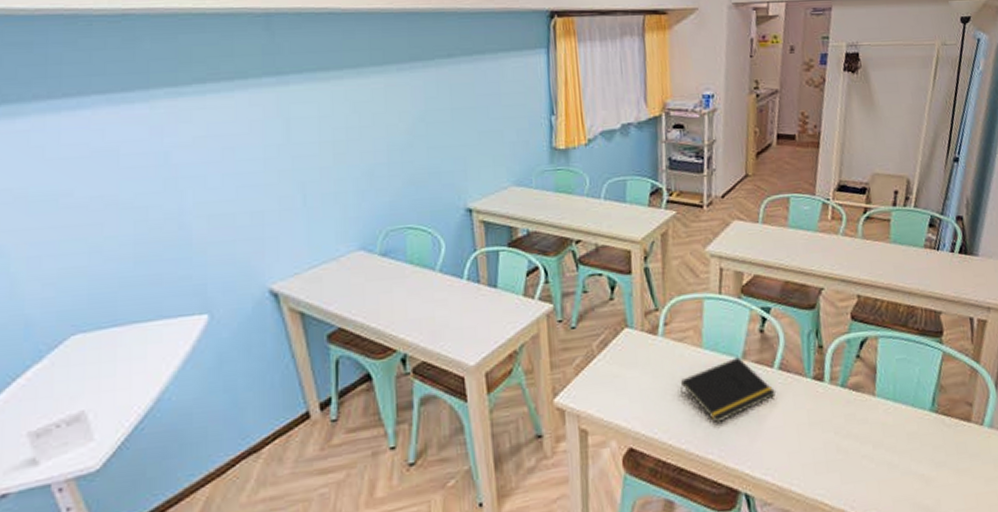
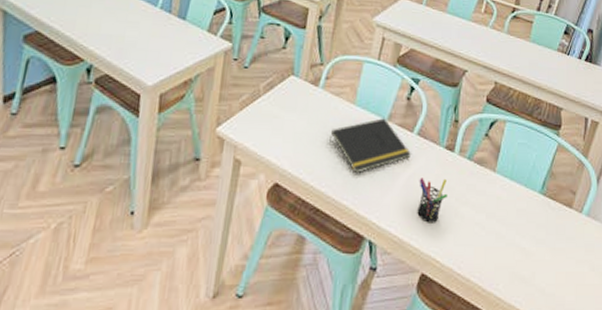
pen holder: none [789,412,826,465] -> present [417,178,449,223]

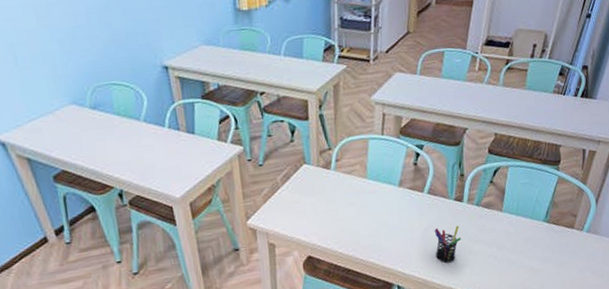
notepad: present [328,118,411,174] -> none [348,185,424,236]

